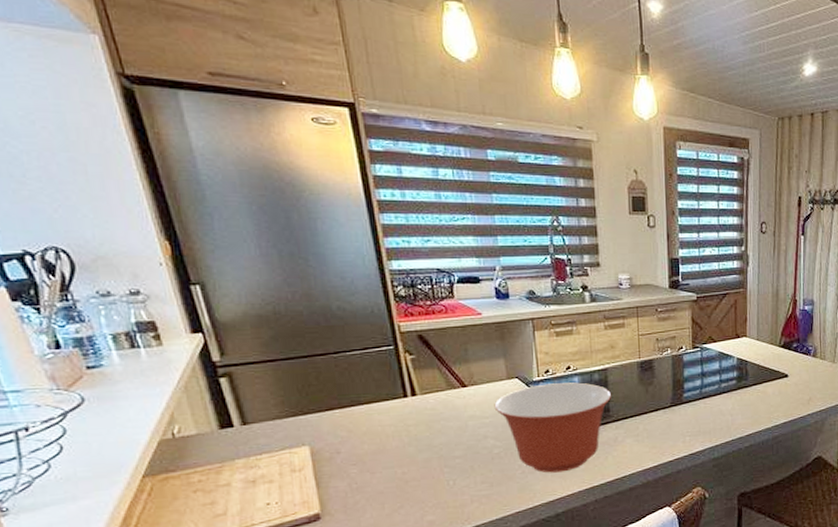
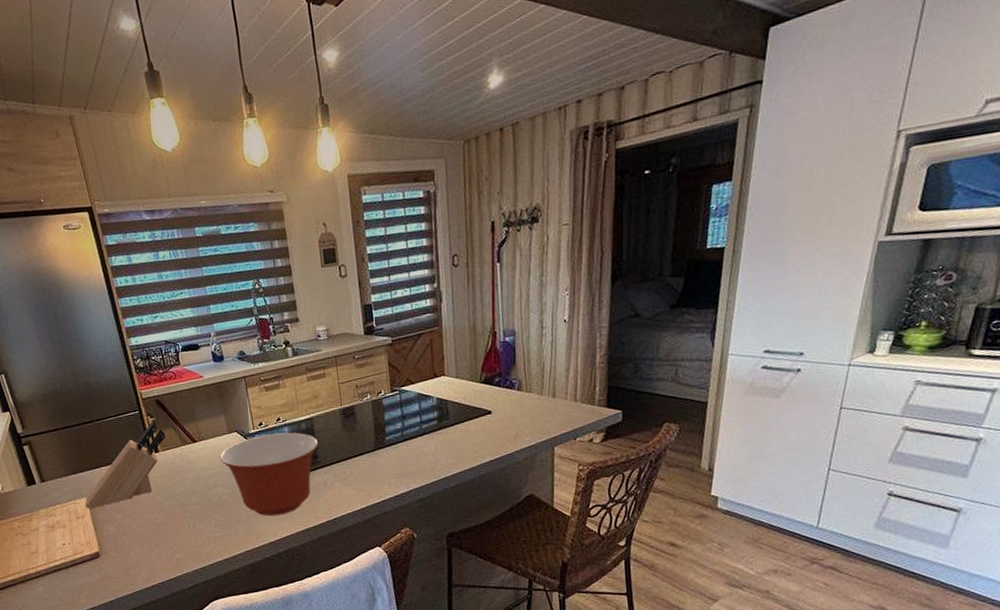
knife block: none [306,357,428,461] -> present [85,419,166,509]

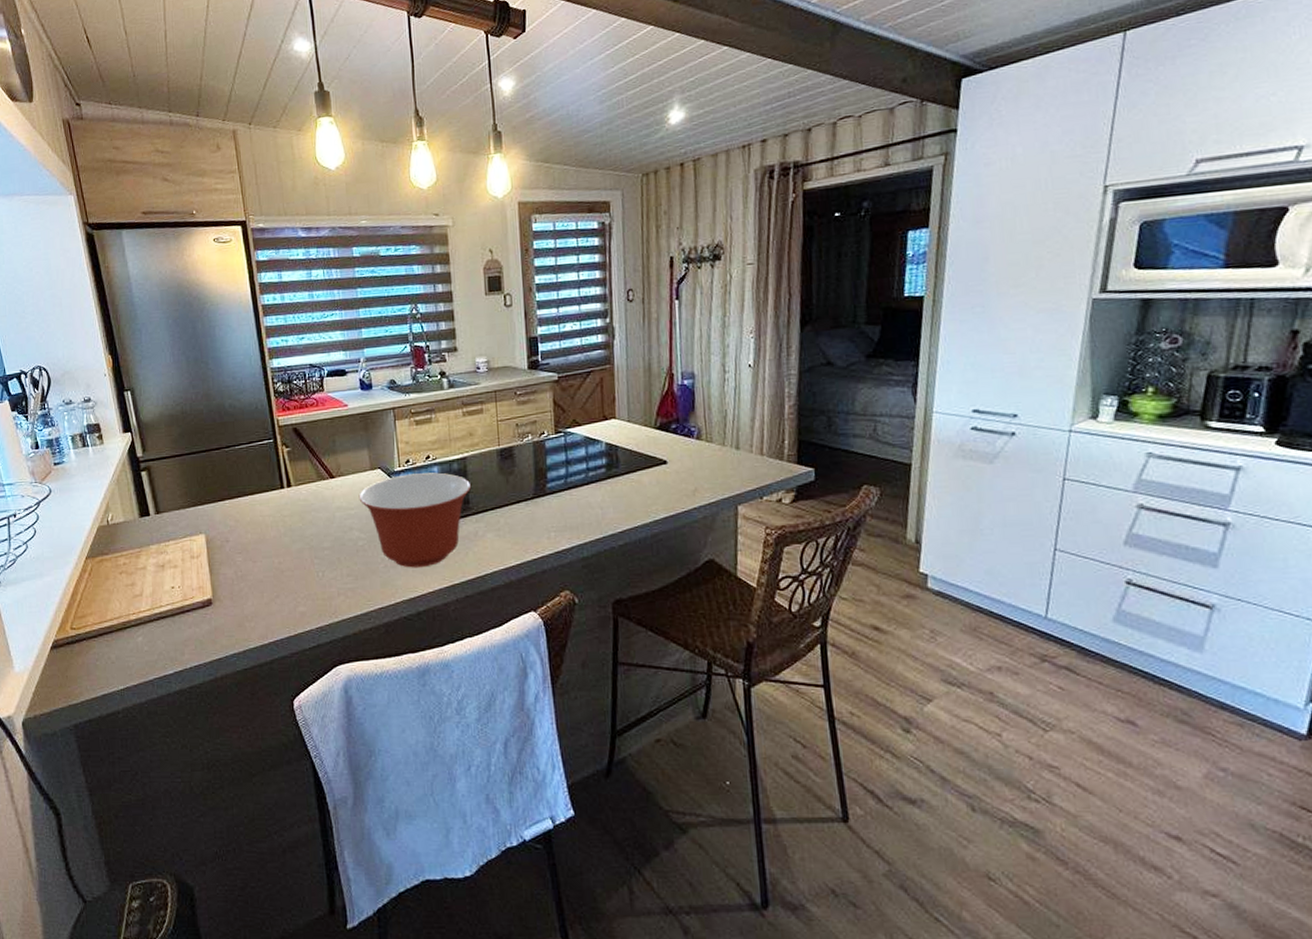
knife block: present [85,419,166,509] -> none [202,450,301,548]

